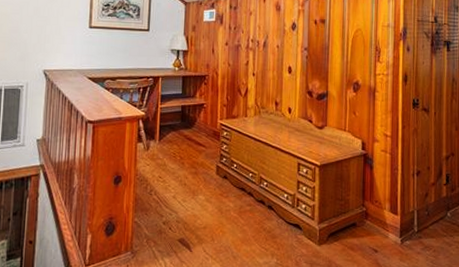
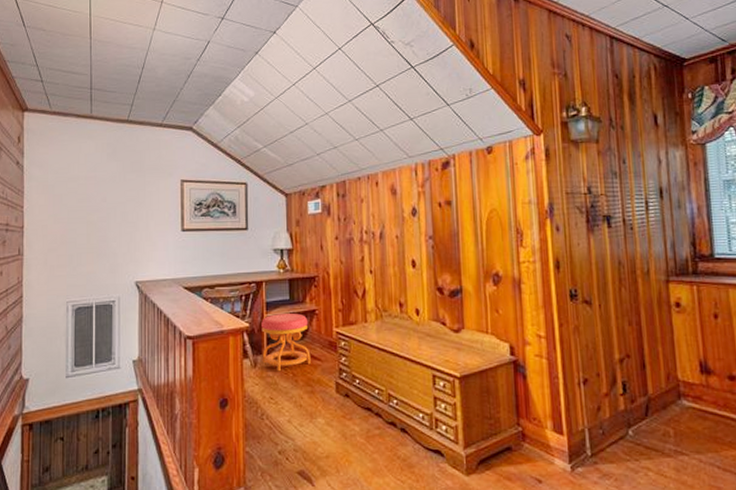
stool: none [154,105,197,155] -> present [261,314,311,372]

